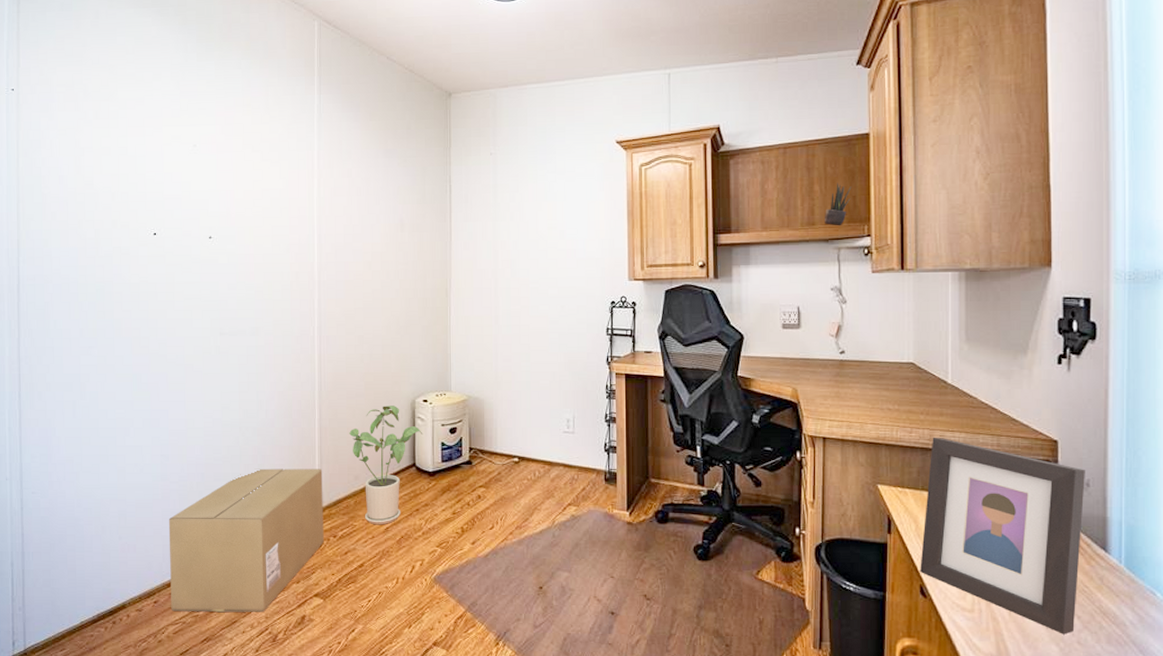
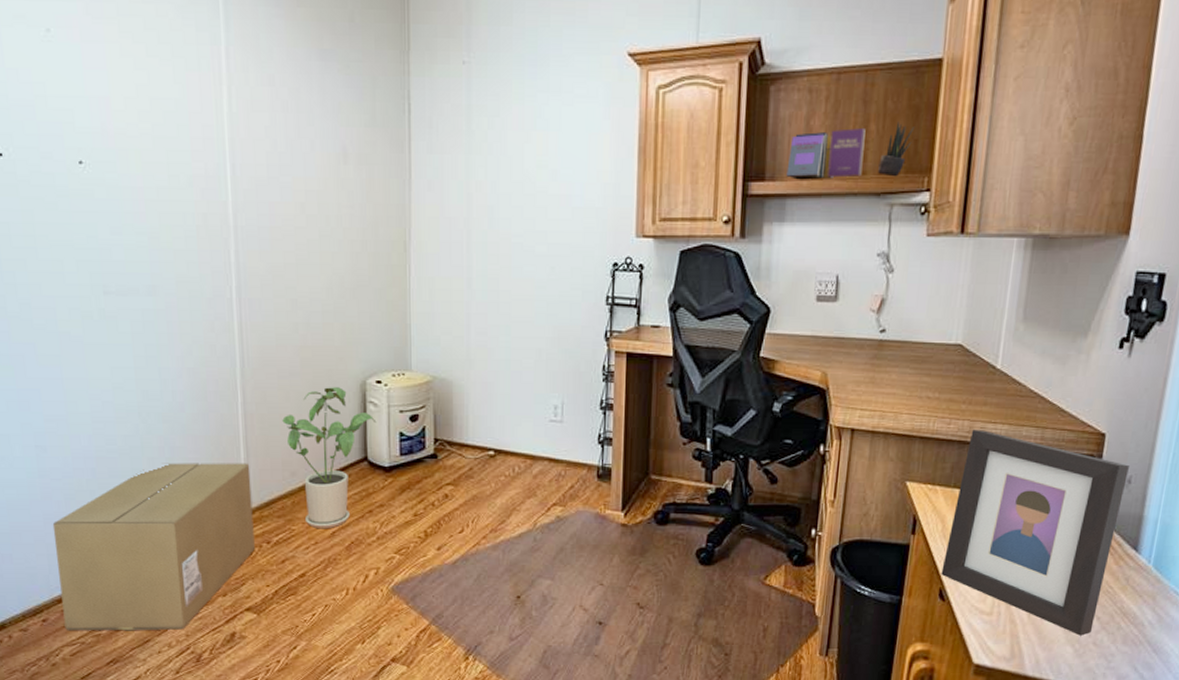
books: none [748,194,788,231] -> present [786,132,834,180]
book: none [783,189,811,229] -> present [828,128,866,178]

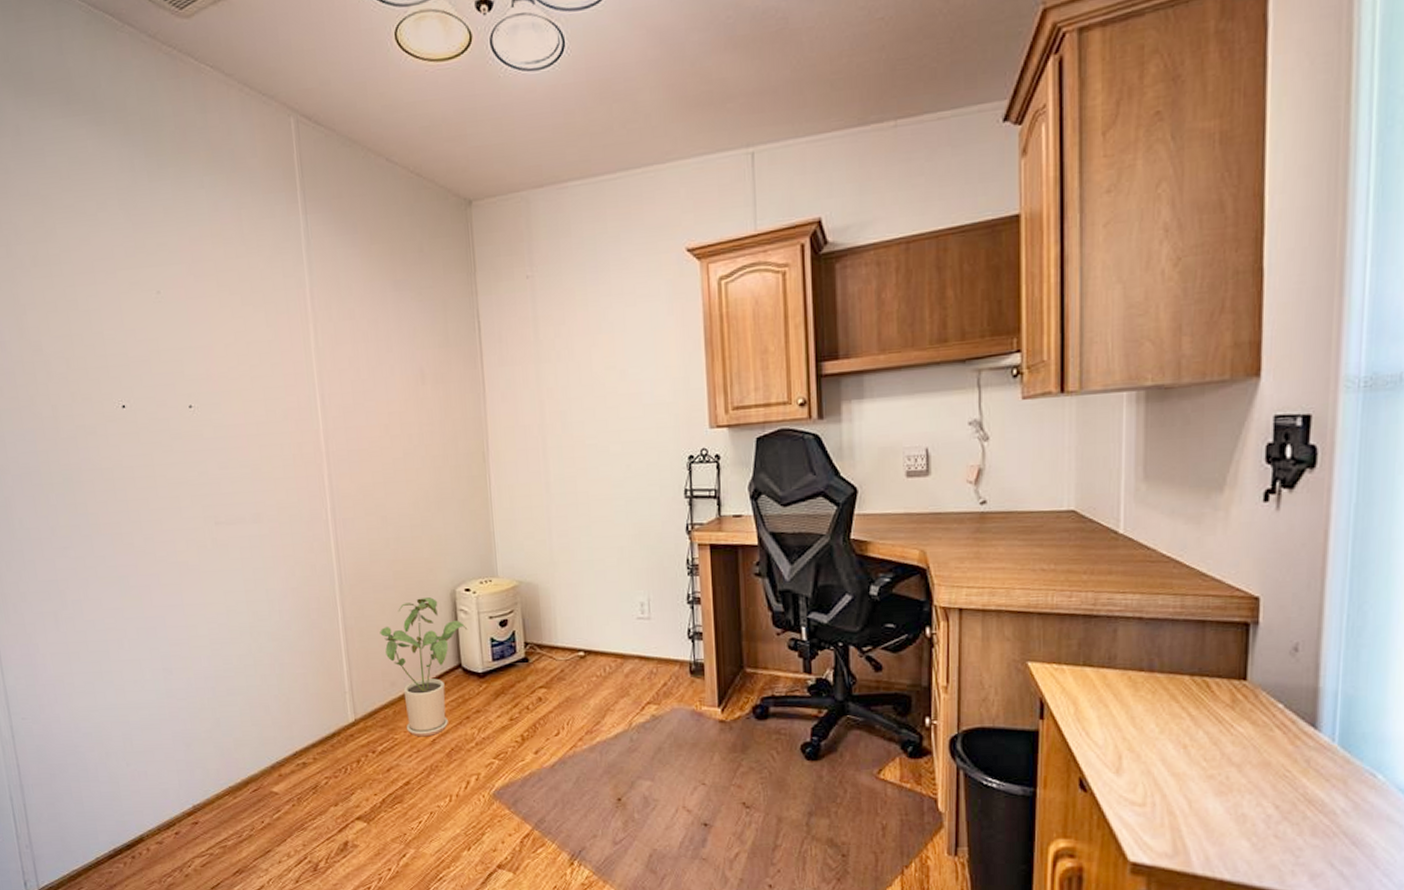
box: present [52,463,255,631] -> none [180,676,362,842]
books: present [786,132,834,180] -> none [861,304,912,355]
book: present [828,128,866,178] -> none [905,295,943,349]
potted plant: present [878,121,915,177] -> none [961,284,997,342]
picture frame: present [941,429,1129,636] -> none [1079,600,1293,828]

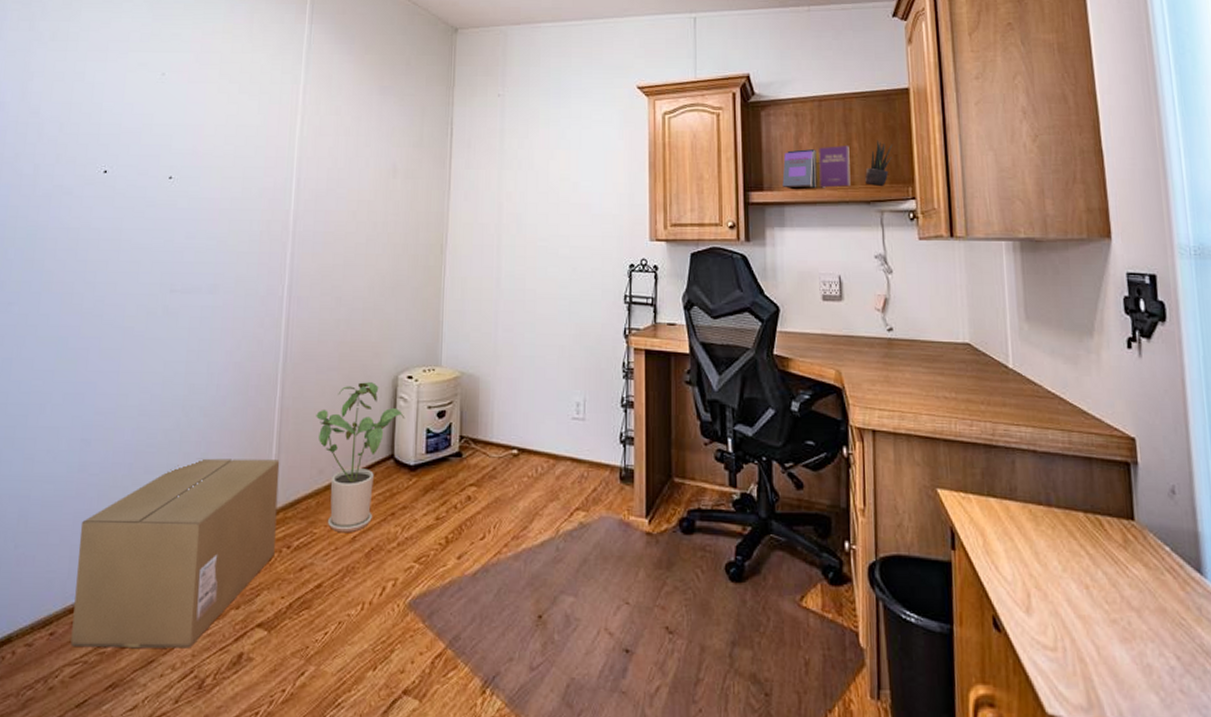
box: none [180,676,362,842] -> present [70,458,280,649]
books: none [861,304,912,355] -> present [782,149,825,190]
book: none [905,295,943,349] -> present [819,146,851,188]
potted plant: none [961,284,997,342] -> present [865,140,893,187]

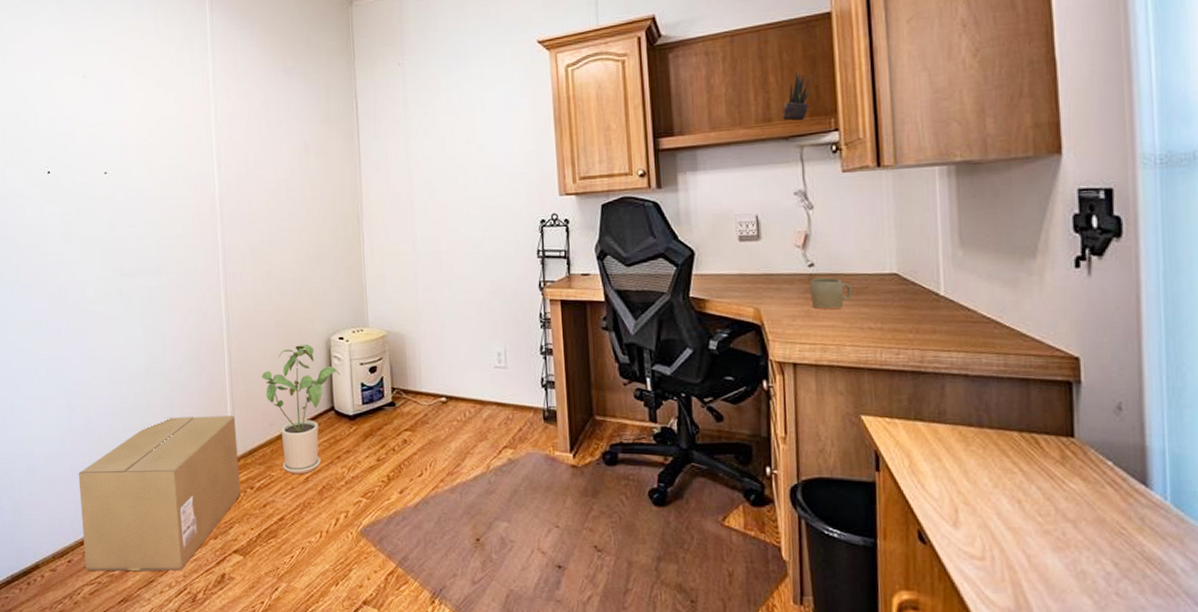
books: present [782,149,825,190] -> none [693,88,740,133]
book: present [819,146,851,188] -> none [732,81,767,128]
mug: none [889,343,928,376] -> present [810,278,852,310]

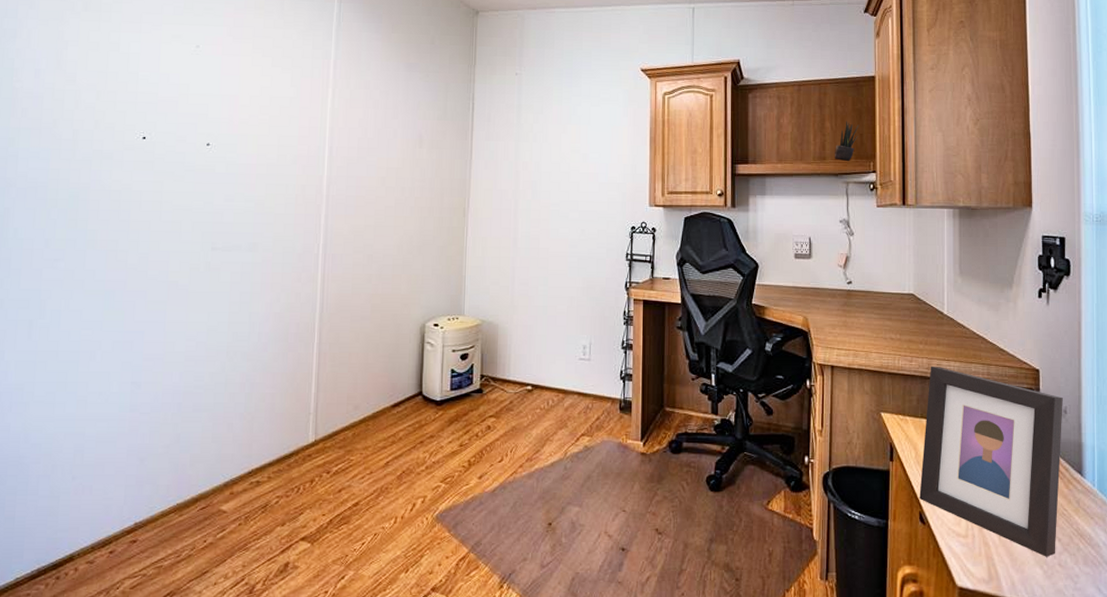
box: present [78,415,241,572] -> none [130,397,319,562]
house plant: present [261,345,341,475] -> none [351,330,432,459]
mug: present [810,278,852,310] -> none [848,294,879,321]
picture frame: none [916,358,1116,585] -> present [919,365,1063,557]

